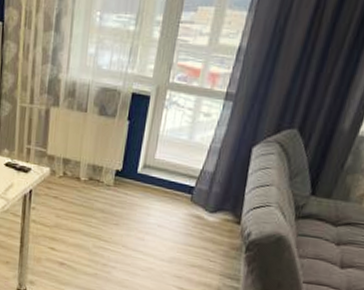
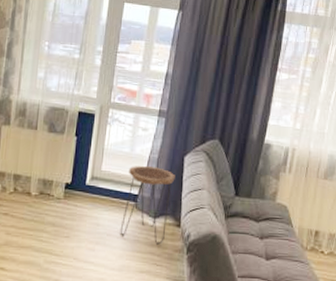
side table: none [172,155,240,241] -> present [120,165,175,245]

